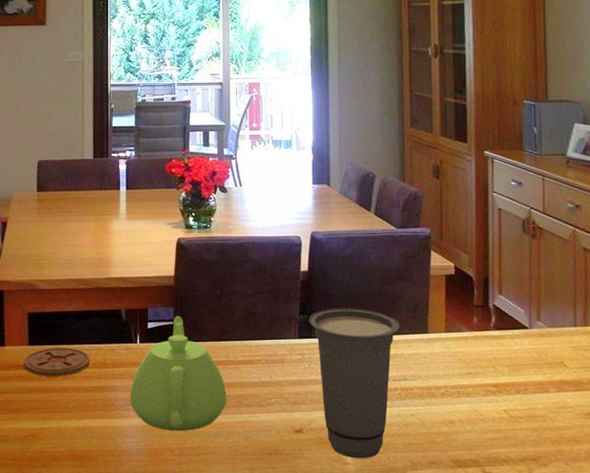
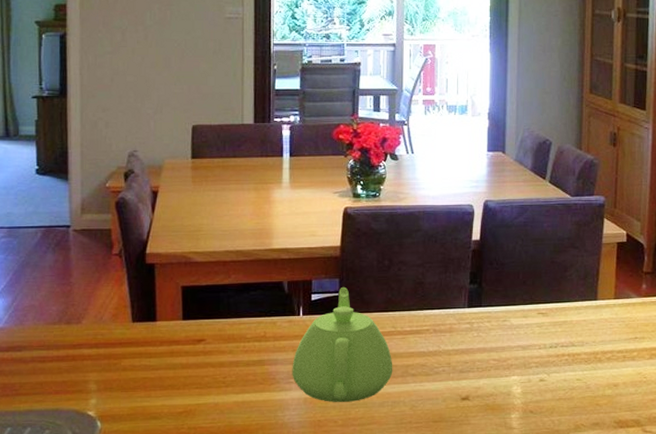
coaster: present [23,348,91,377] -> none [177,322,250,352]
cup: present [309,308,400,459] -> none [479,276,570,423]

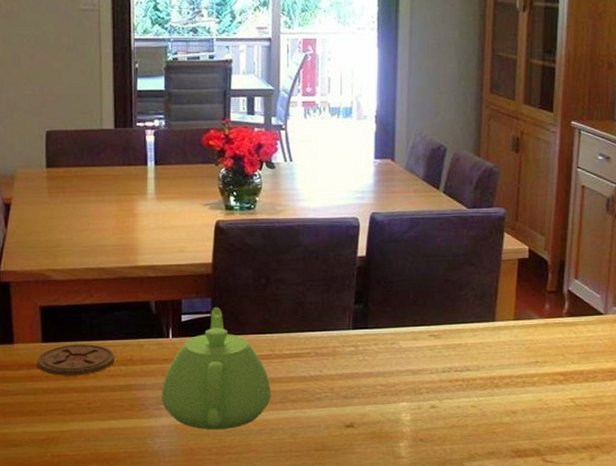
coaster: none [177,322,250,352] -> present [37,344,115,376]

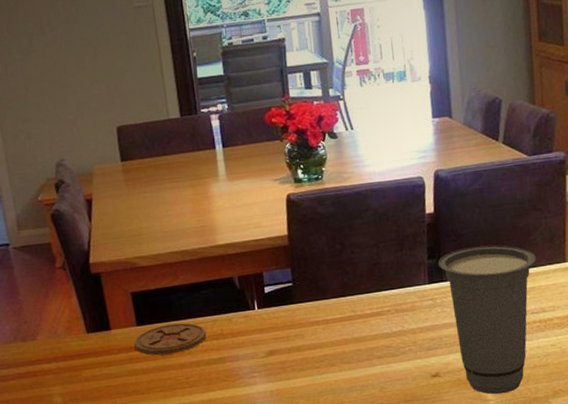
teapot: present [162,308,271,429] -> none [253,276,358,393]
cup: none [365,296,465,452] -> present [438,245,536,395]

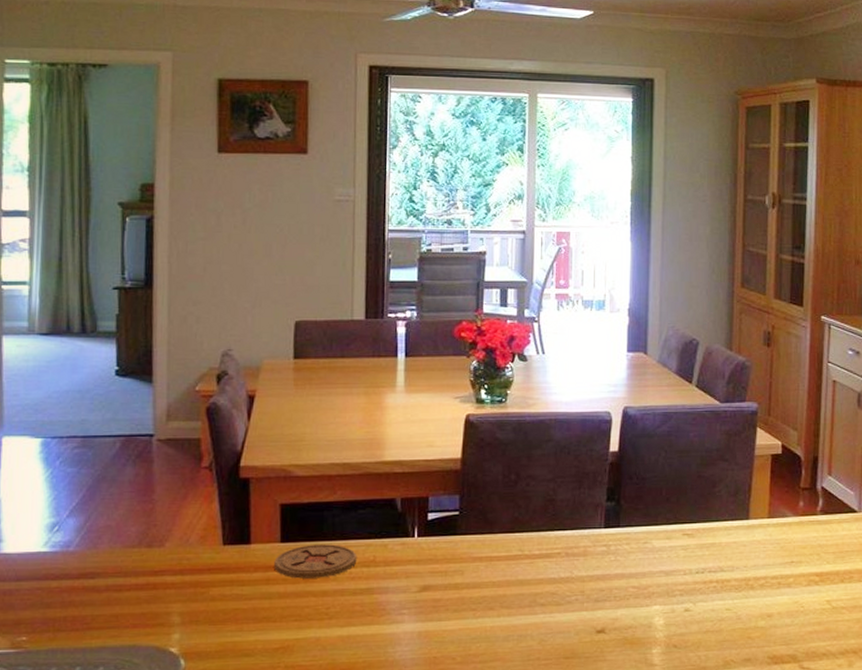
cup: present [438,245,536,395] -> none [617,493,719,659]

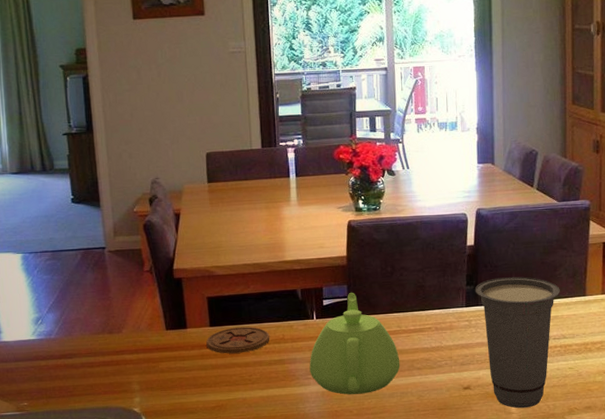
teapot: none [404,505,520,636] -> present [309,293,400,395]
cup: none [617,493,719,659] -> present [475,277,560,409]

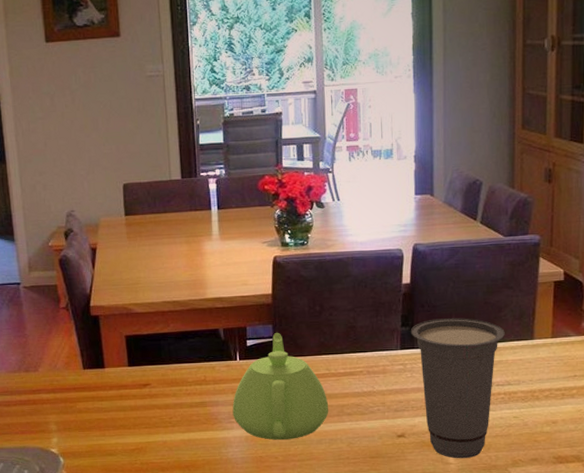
coaster: present [206,327,270,354] -> none [125,367,191,395]

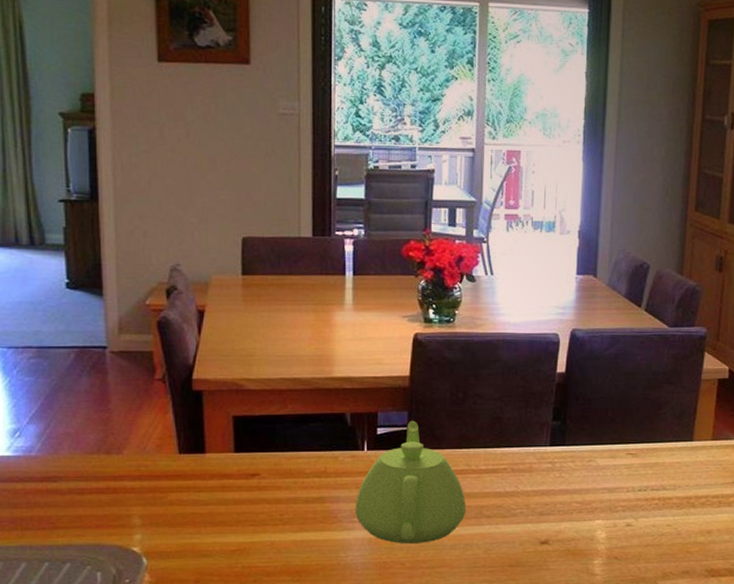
cup: present [411,318,505,459] -> none [563,413,663,570]

